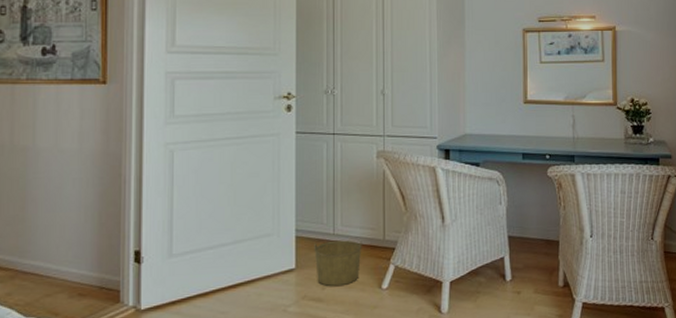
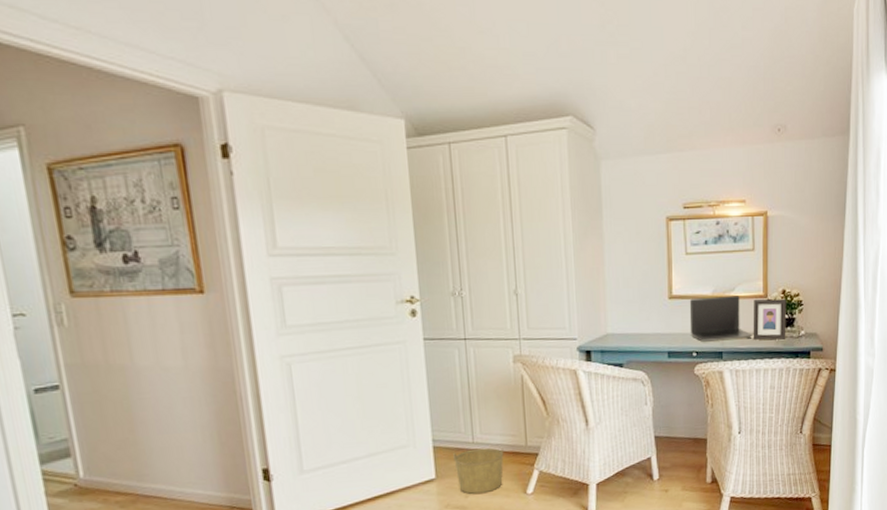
laptop computer: none [543,102,604,145] -> present [689,295,754,342]
picture frame: none [603,107,636,146] -> present [753,298,786,341]

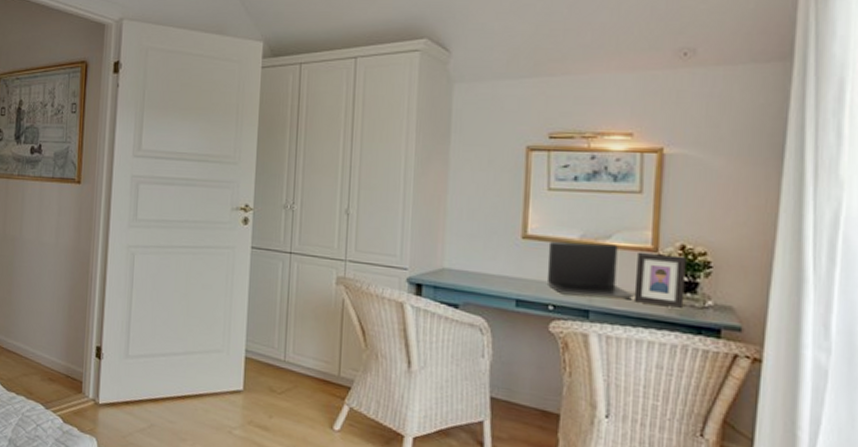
basket: present [453,447,504,495] -> none [263,367,315,419]

